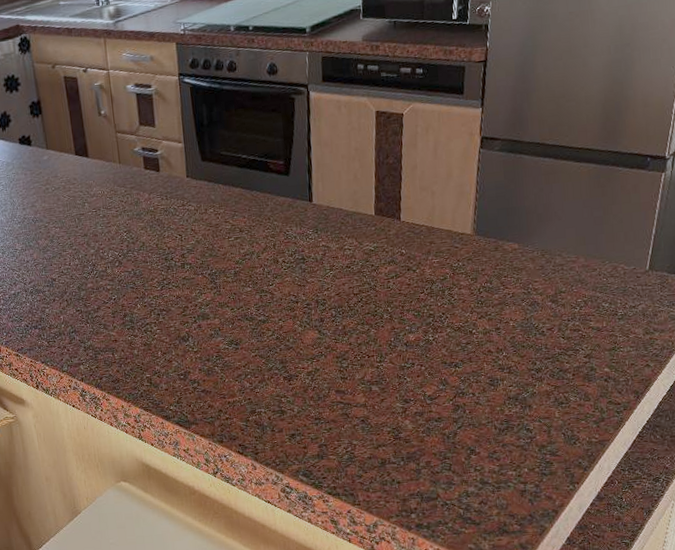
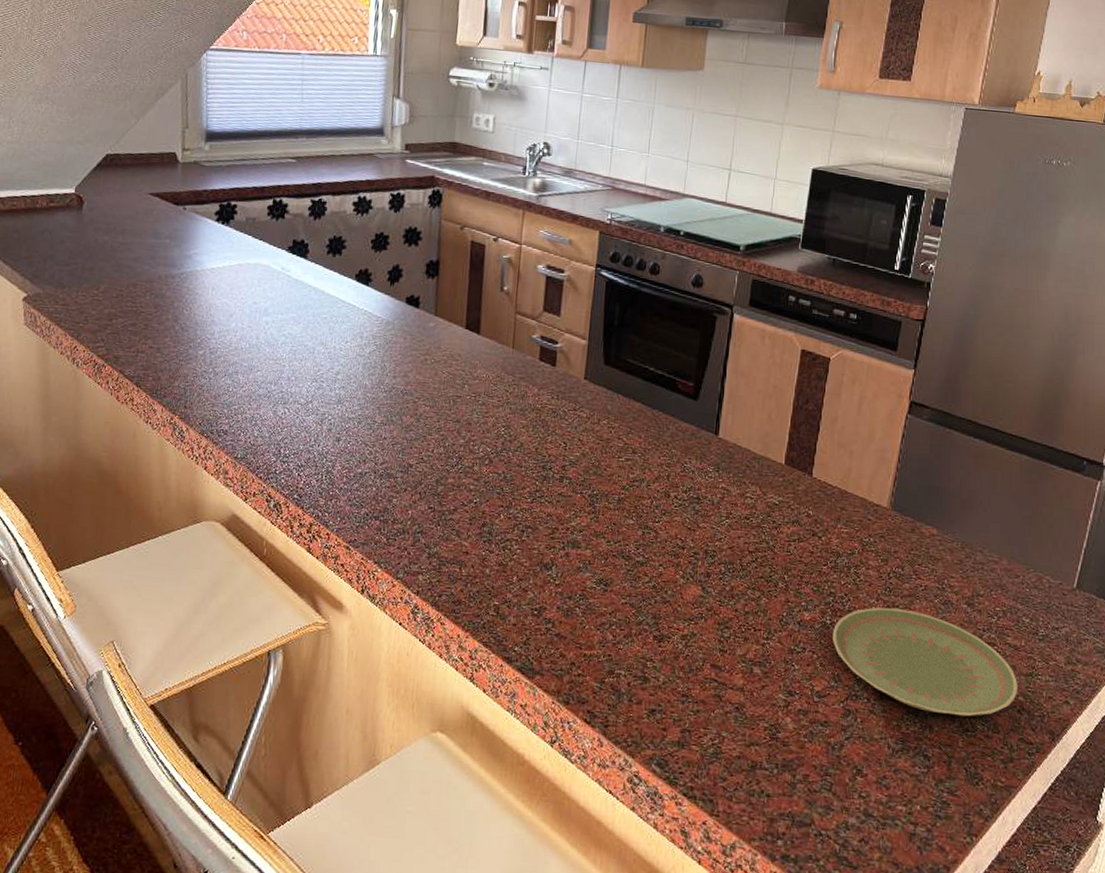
plate: none [436,316,603,395] -> present [833,607,1018,717]

